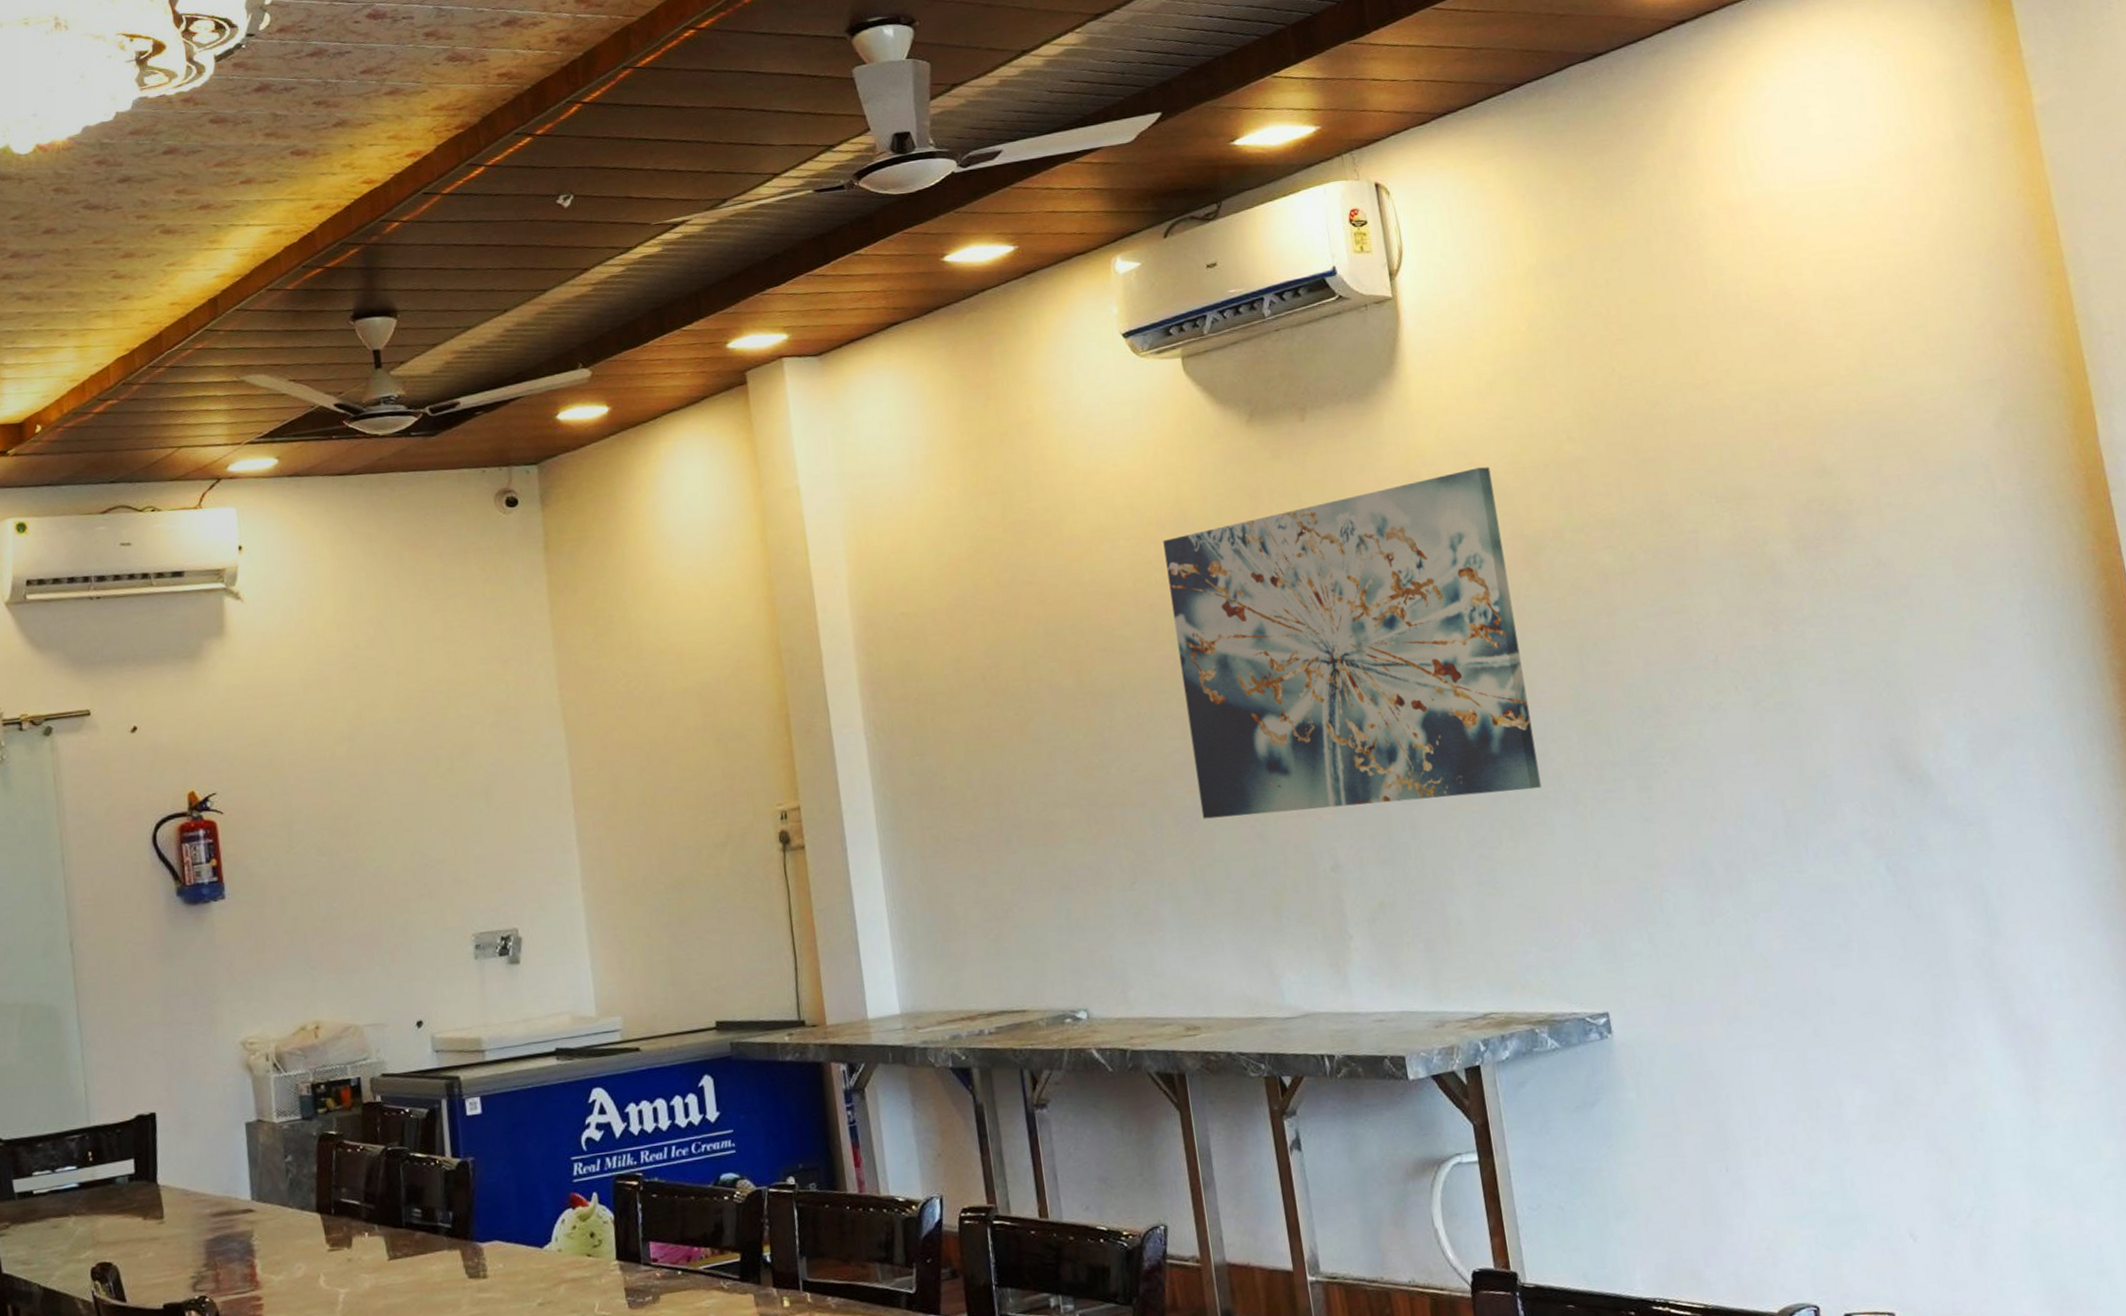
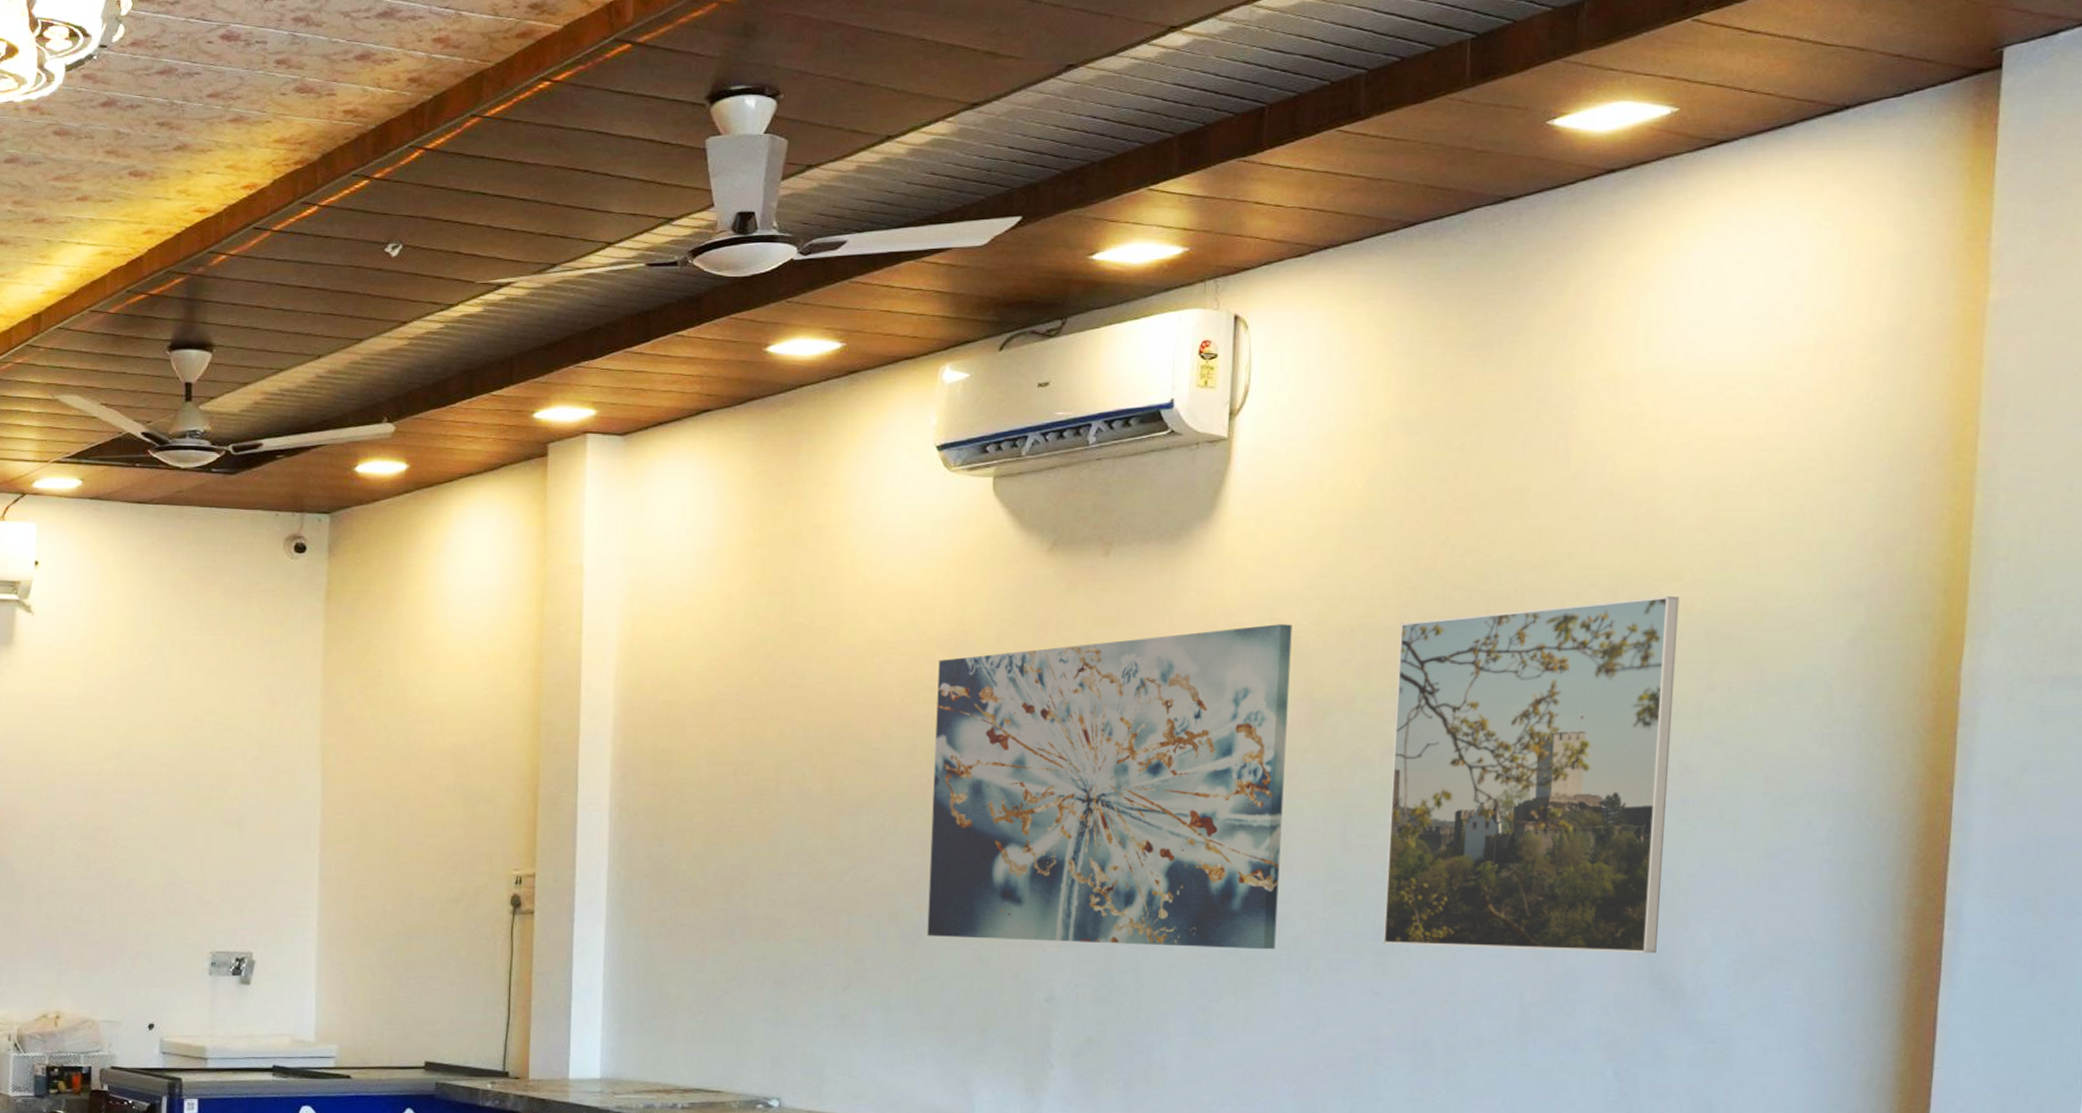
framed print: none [1588,400,1896,768] -> present [1382,595,1680,953]

